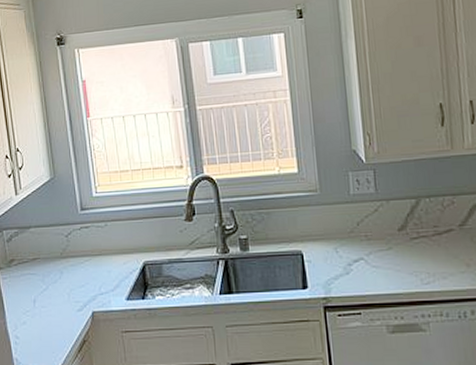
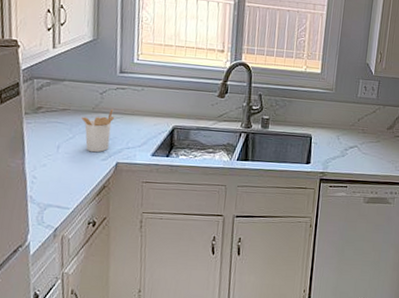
utensil holder: none [52,252,84,303] -> present [81,109,115,153]

